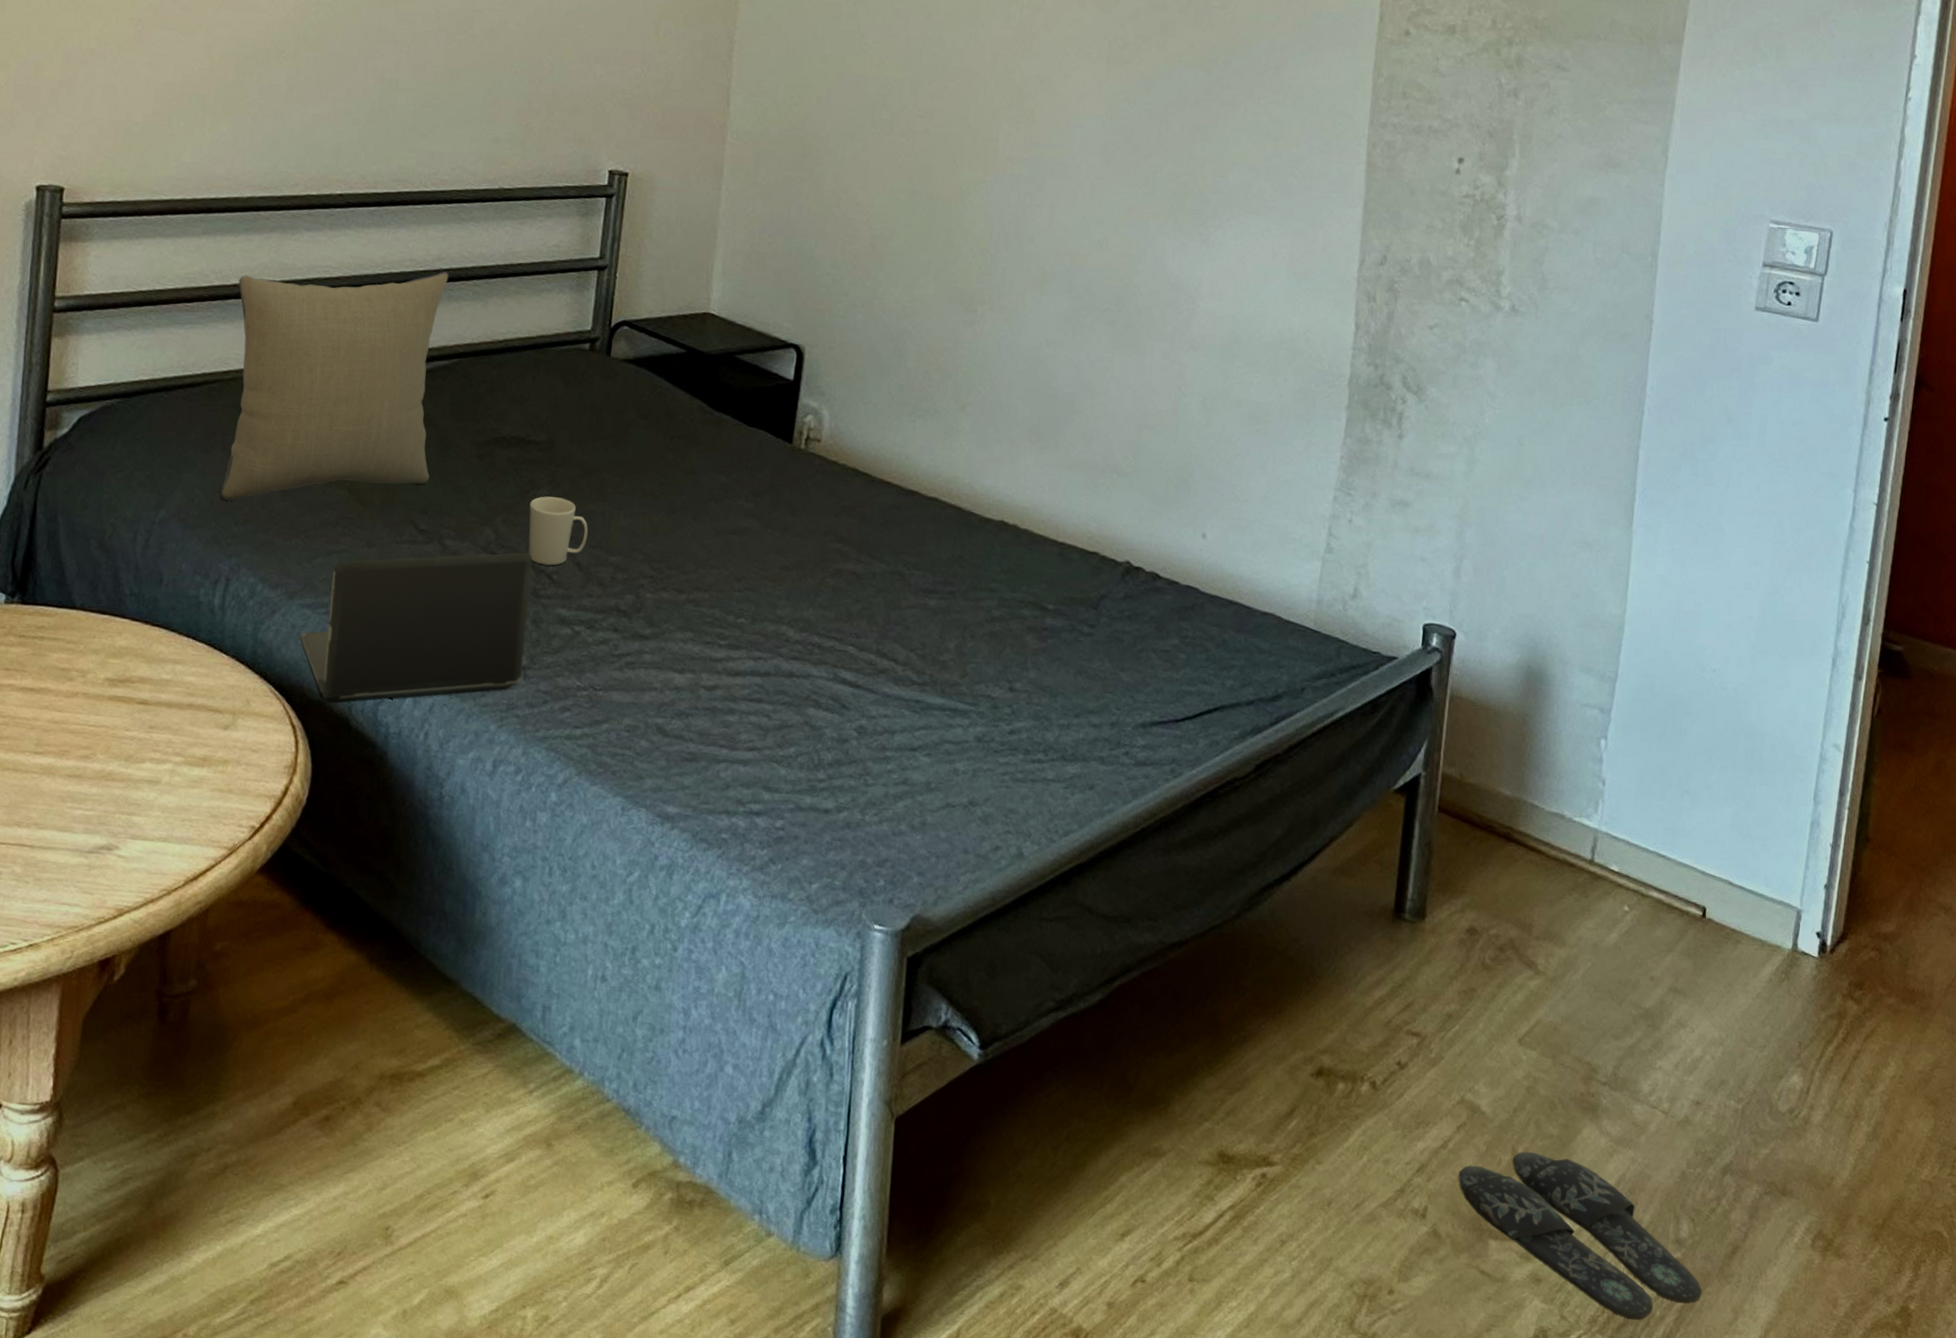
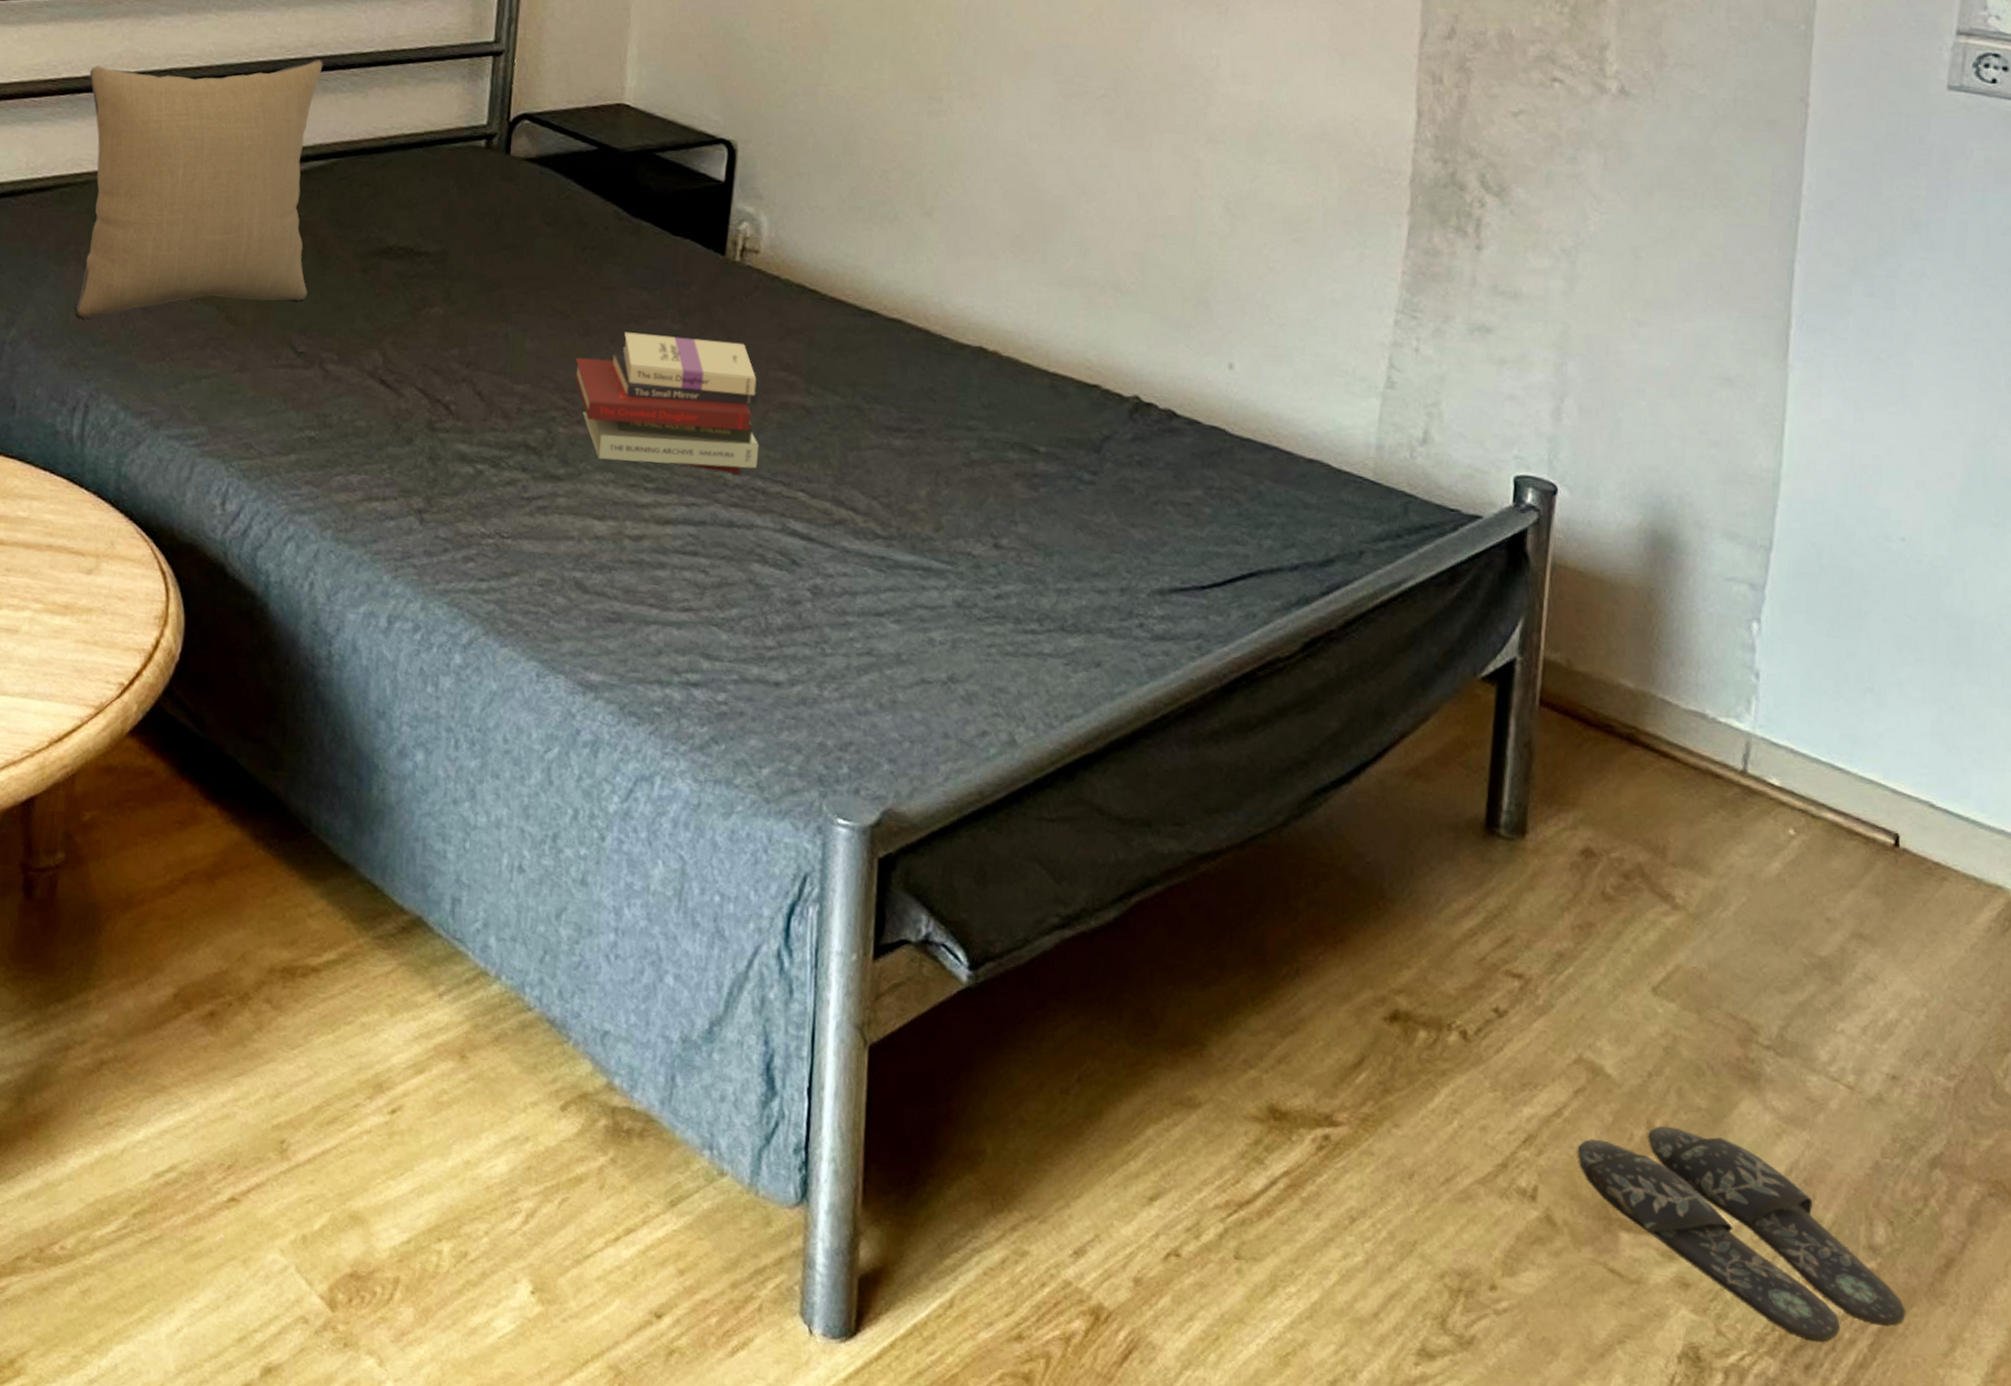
laptop computer: present [299,552,533,704] -> none [167,379,427,548]
mug: present [528,496,589,566] -> none [421,315,490,395]
books: none [661,510,817,631] -> present [574,332,760,473]

